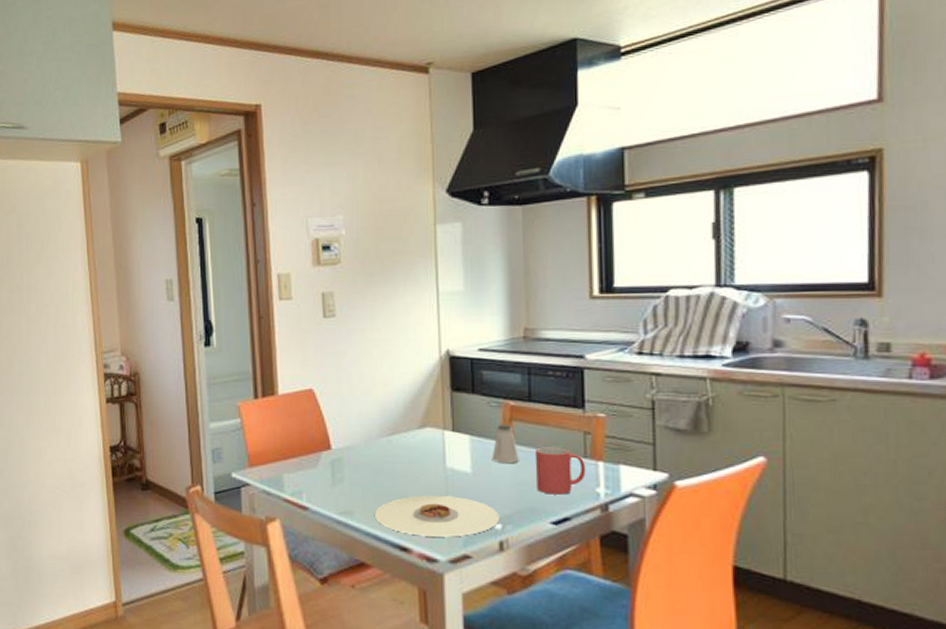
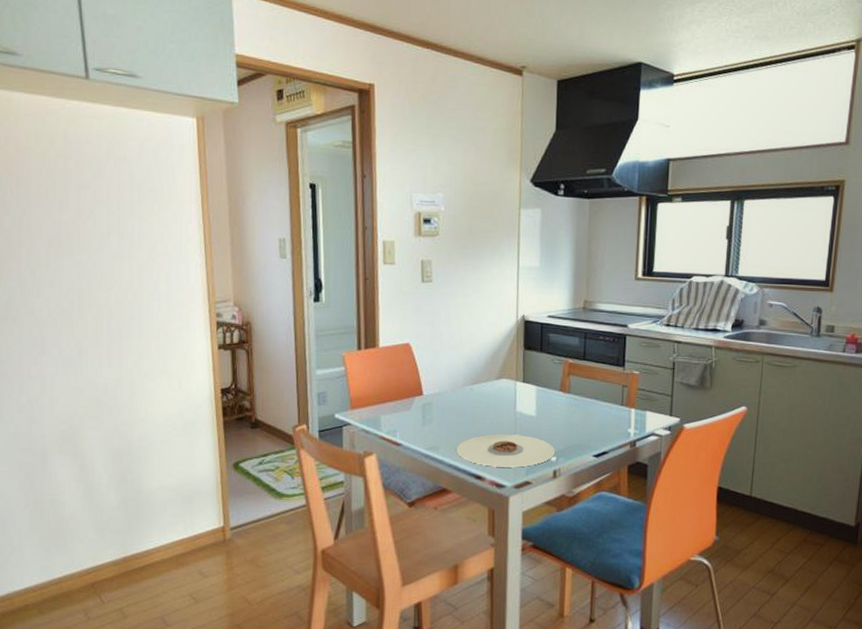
saltshaker: present [491,424,521,464] -> none [552,378,574,409]
mug: present [534,447,586,495] -> none [585,396,622,434]

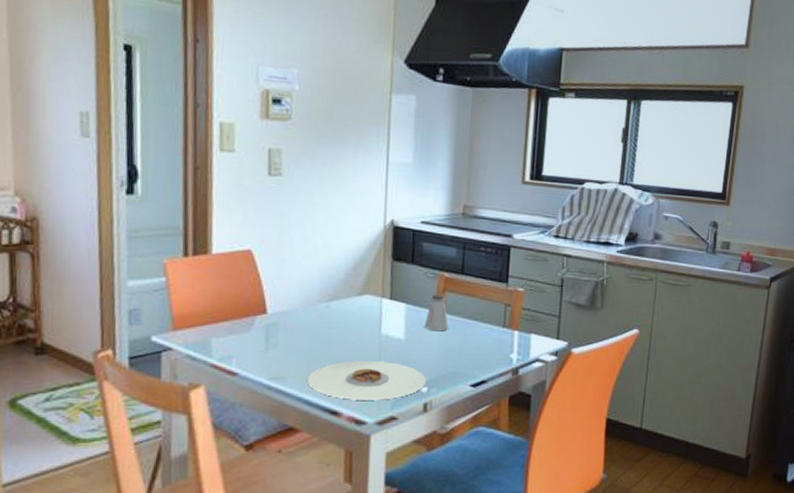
saltshaker: none [552,378,574,409] -> present [423,294,449,332]

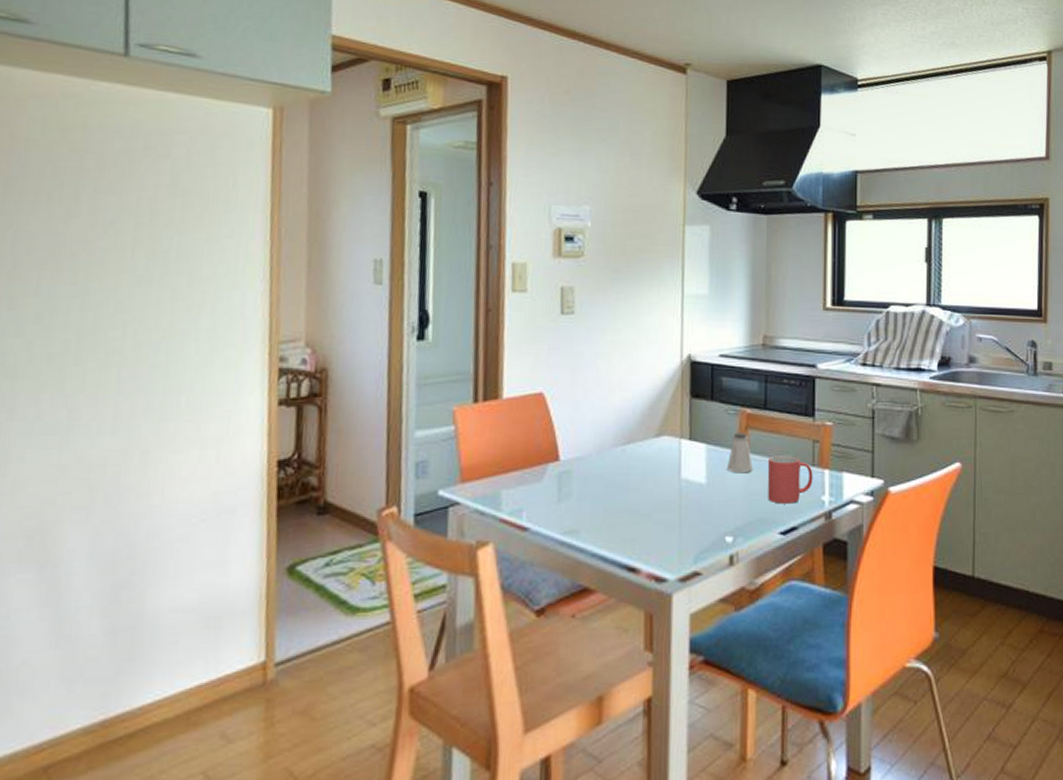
plate: present [308,361,427,400] -> none [603,509,732,554]
mug: none [461,316,504,360] -> present [767,455,813,504]

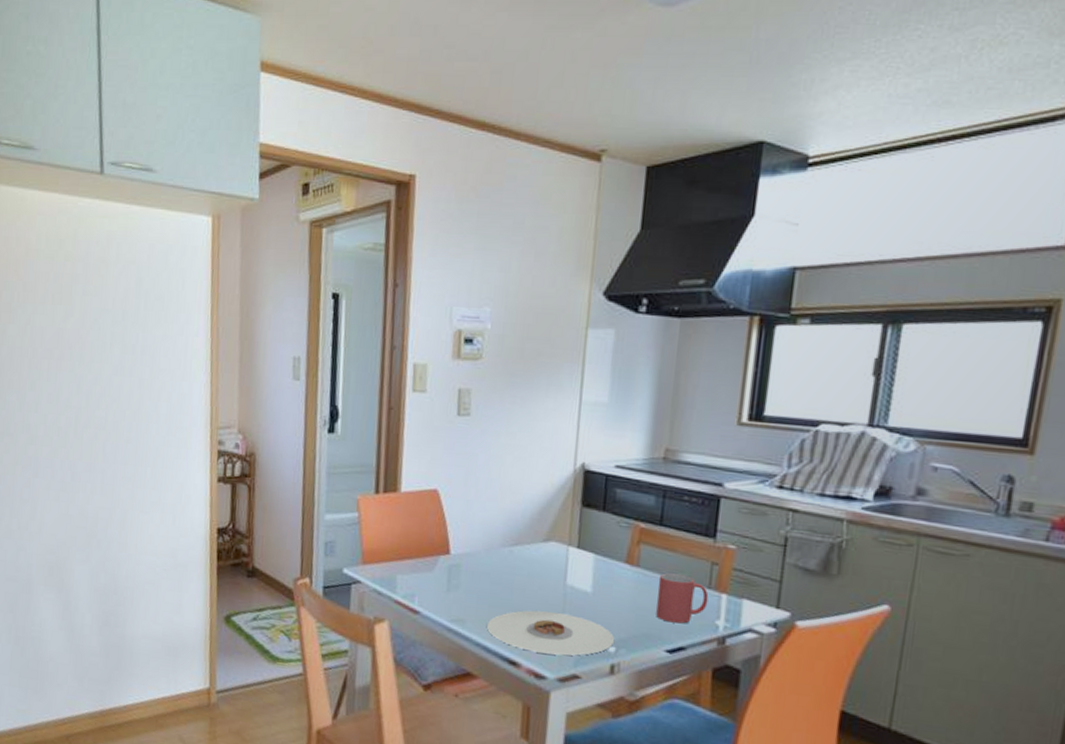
plate: none [603,509,732,554] -> present [487,610,615,656]
saltshaker: present [726,432,754,474] -> none [614,546,644,588]

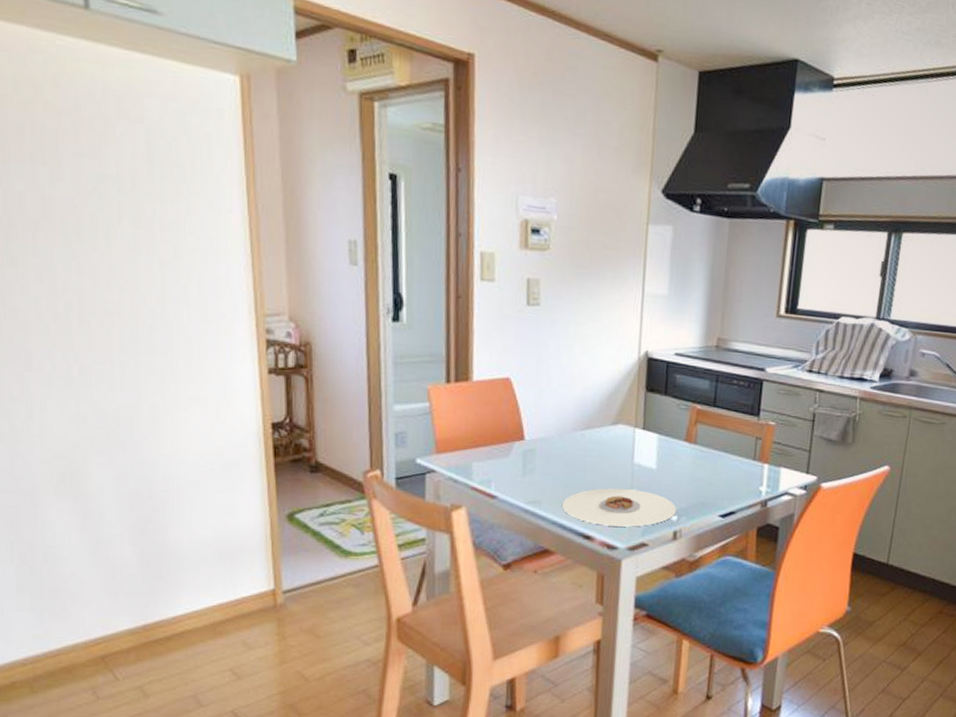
mug: present [656,573,709,624] -> none [711,448,754,492]

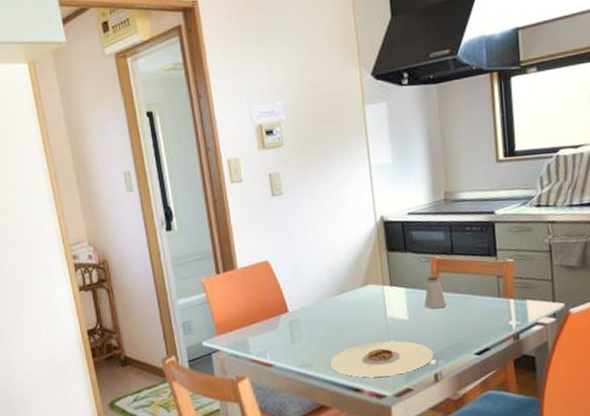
saltshaker: none [675,426,700,463] -> present [424,275,448,309]

